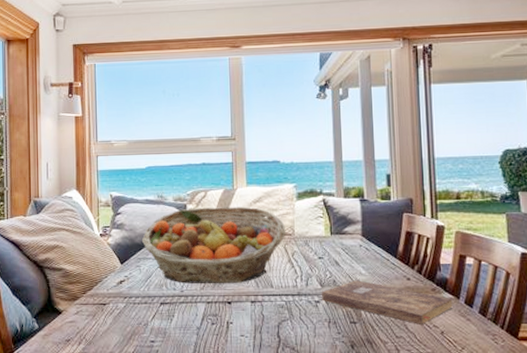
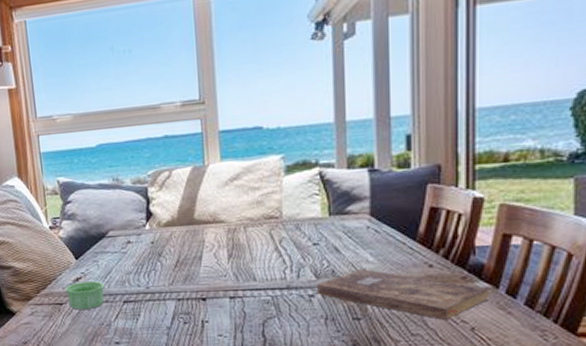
ramekin: none [109,284,144,309] -> present [65,281,104,309]
fruit basket: present [141,206,286,284] -> none [97,186,272,279]

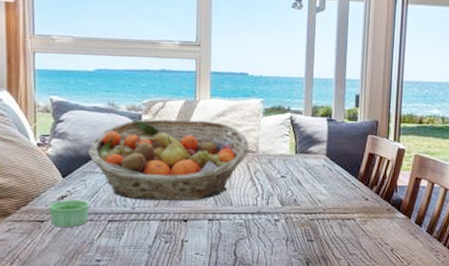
fruit basket: none [97,186,272,279] -> present [87,119,250,202]
bible: present [317,269,489,320] -> none [282,199,405,242]

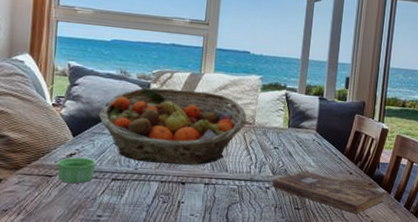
bible: none [282,199,405,242] -> present [272,171,385,214]

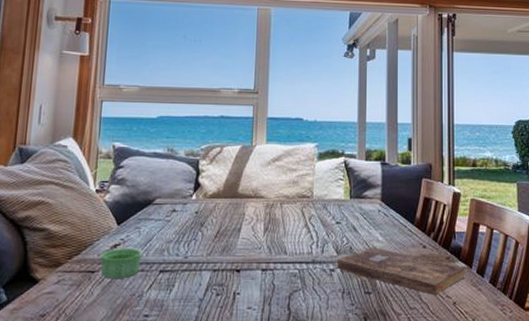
fruit basket: present [98,87,248,166] -> none [144,164,305,250]

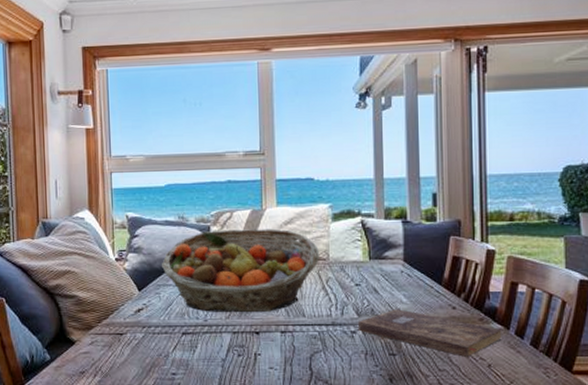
ramekin: present [100,249,142,278] -> none [126,313,164,340]
fruit basket: none [144,164,305,250] -> present [161,228,320,313]

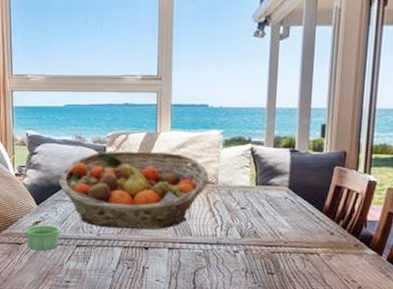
ramekin: none [126,313,164,340] -> present [24,225,60,250]
bible: present [359,309,502,357] -> none [241,232,375,279]

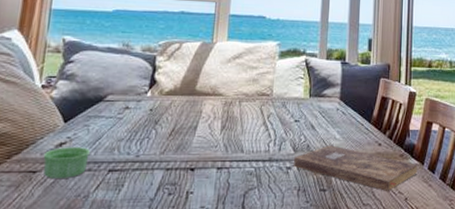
fruit basket: present [58,151,210,230] -> none [95,60,265,148]
bible: none [241,232,375,279] -> present [294,145,418,191]

